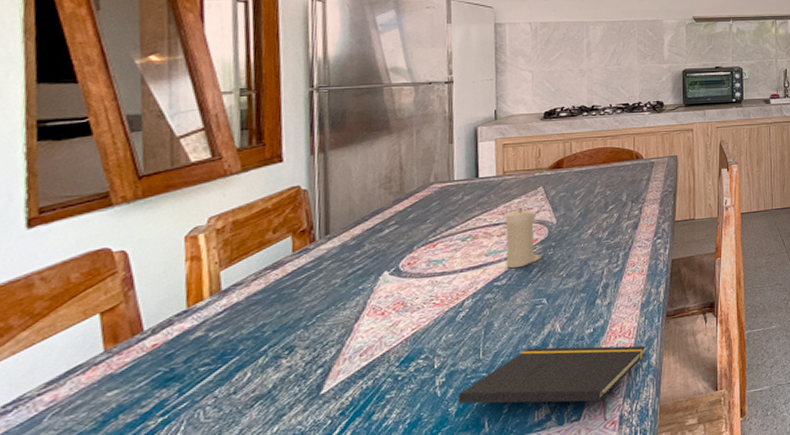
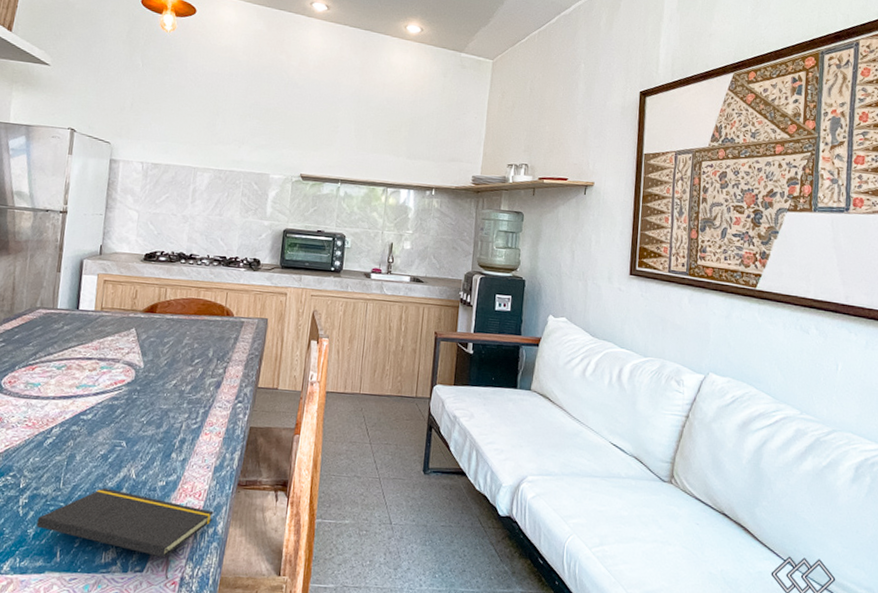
candle: present [504,208,542,269] -> none [93,346,127,406]

